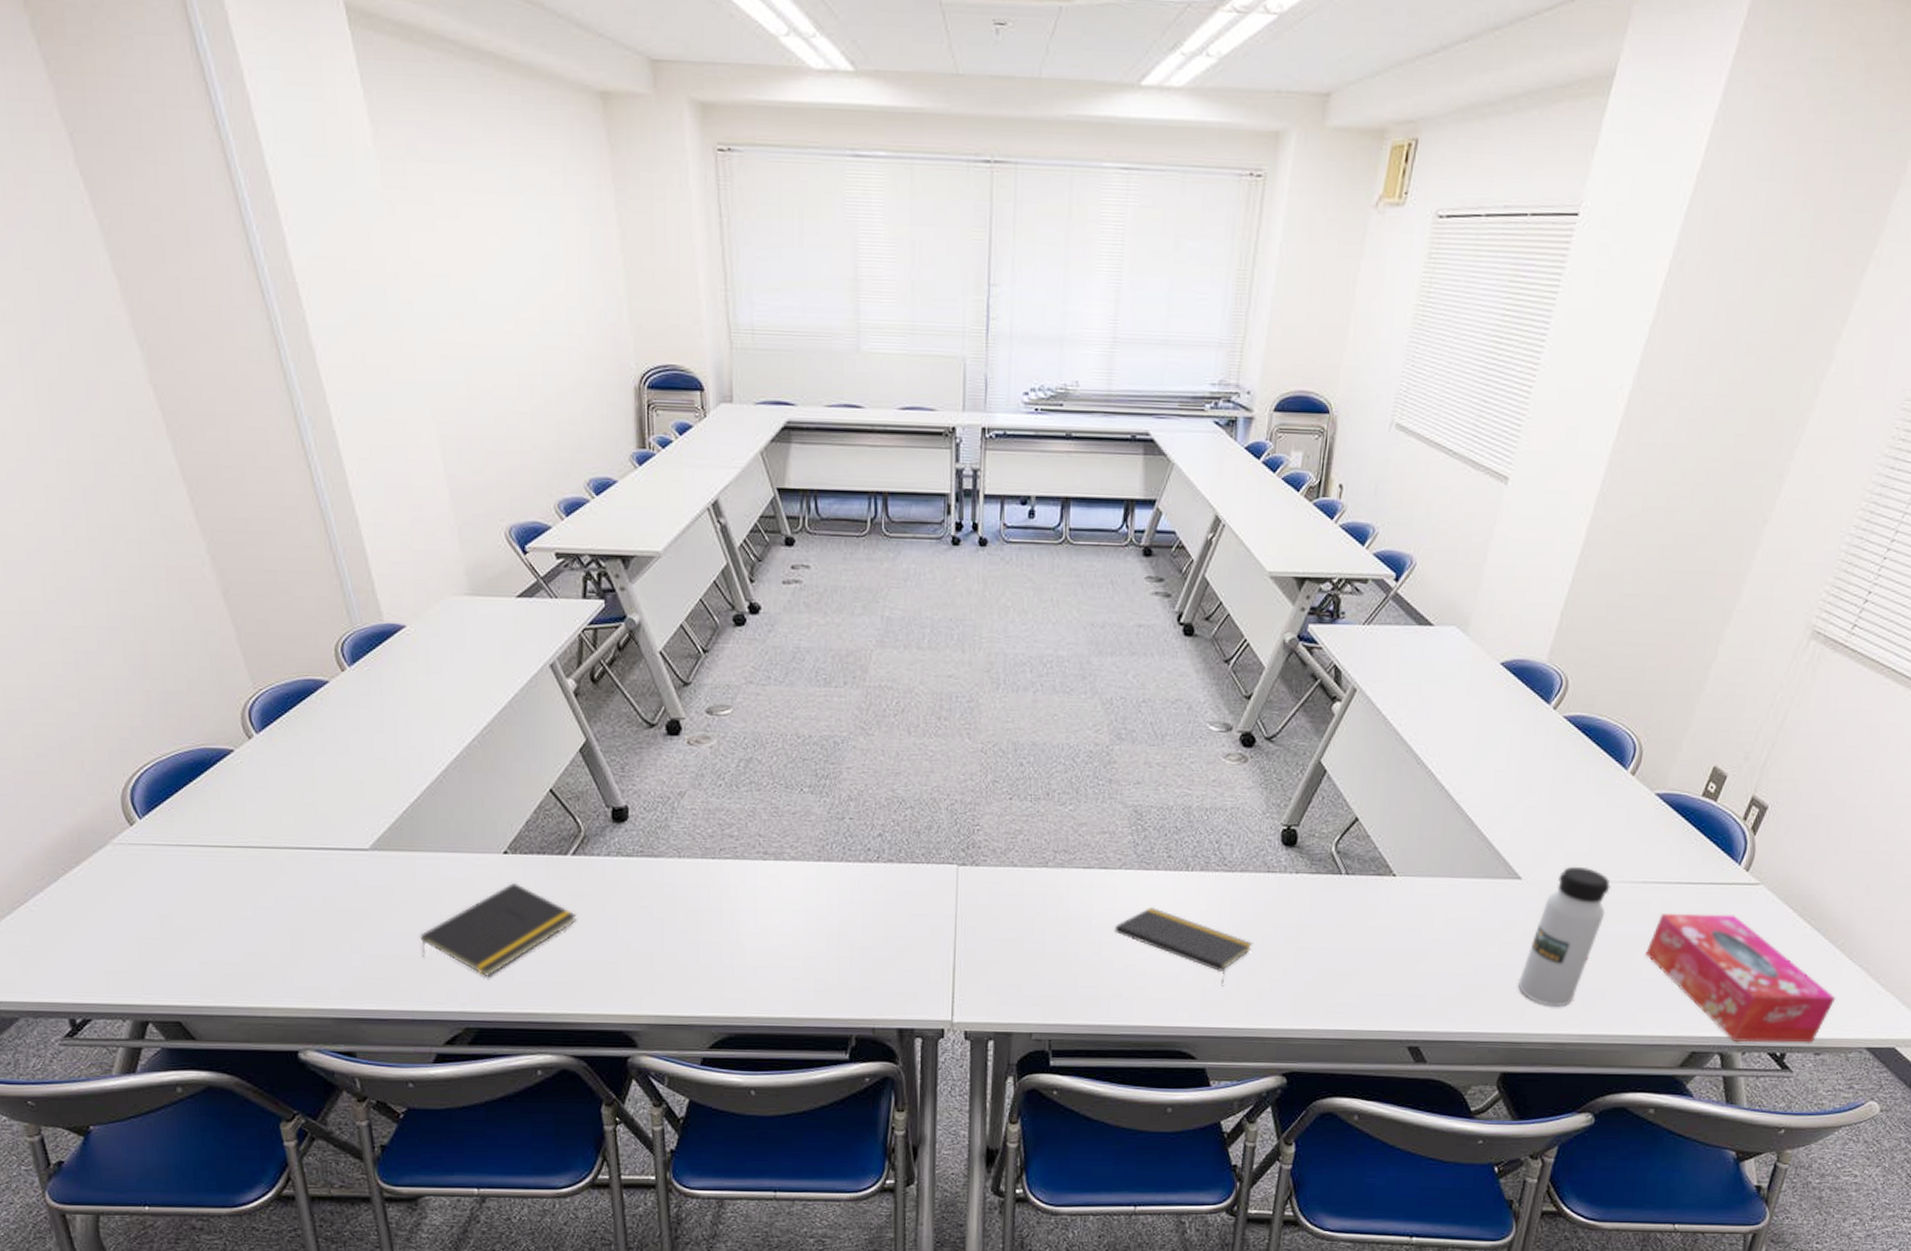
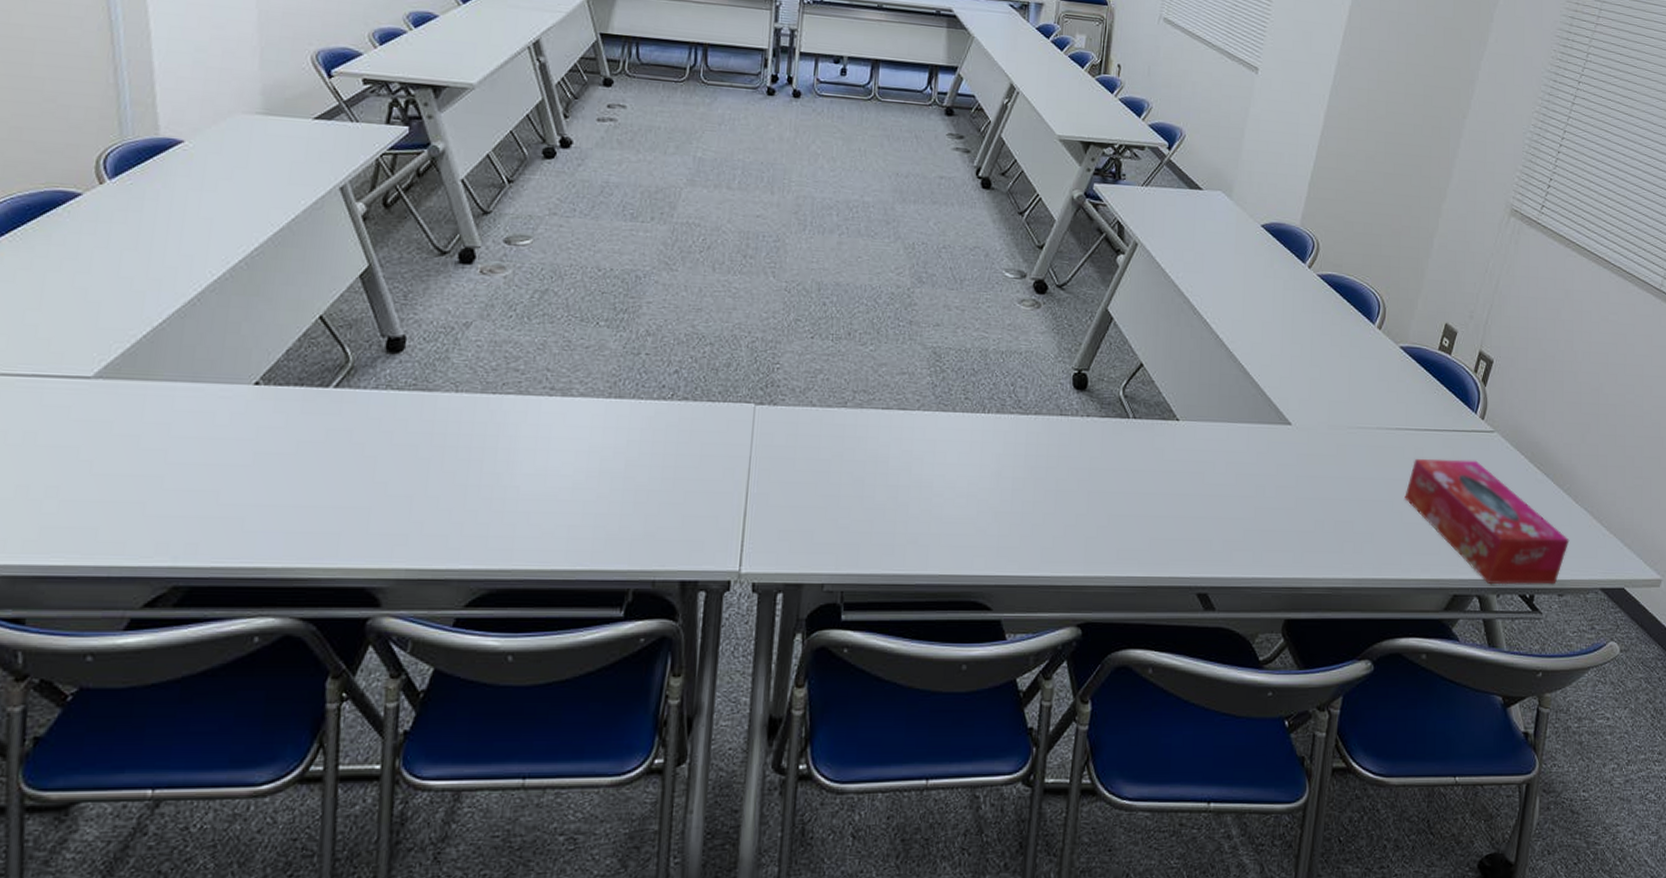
notepad: present [419,882,577,976] -> none [134,416,330,525]
notepad: present [1114,907,1253,987] -> none [911,450,1047,532]
water bottle: present [1518,866,1612,1007] -> none [1295,413,1370,551]

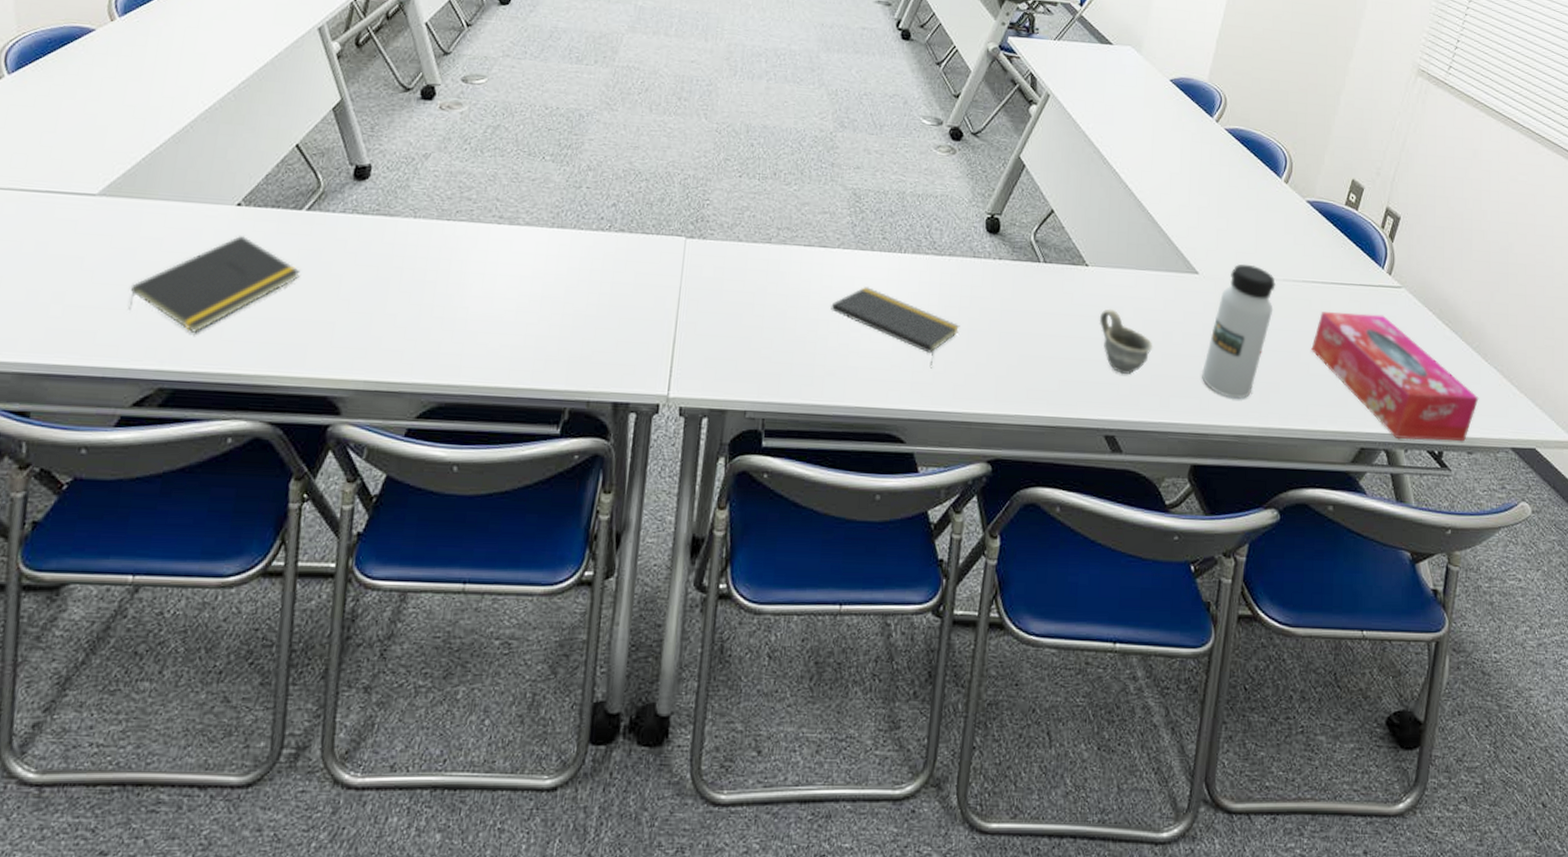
notepad: none [134,416,330,525] -> present [128,234,301,333]
notepad: none [911,450,1047,532] -> present [831,287,960,368]
cup: none [1190,463,1246,531] -> present [1099,308,1153,375]
water bottle: none [1295,413,1370,551] -> present [1202,263,1277,399]

